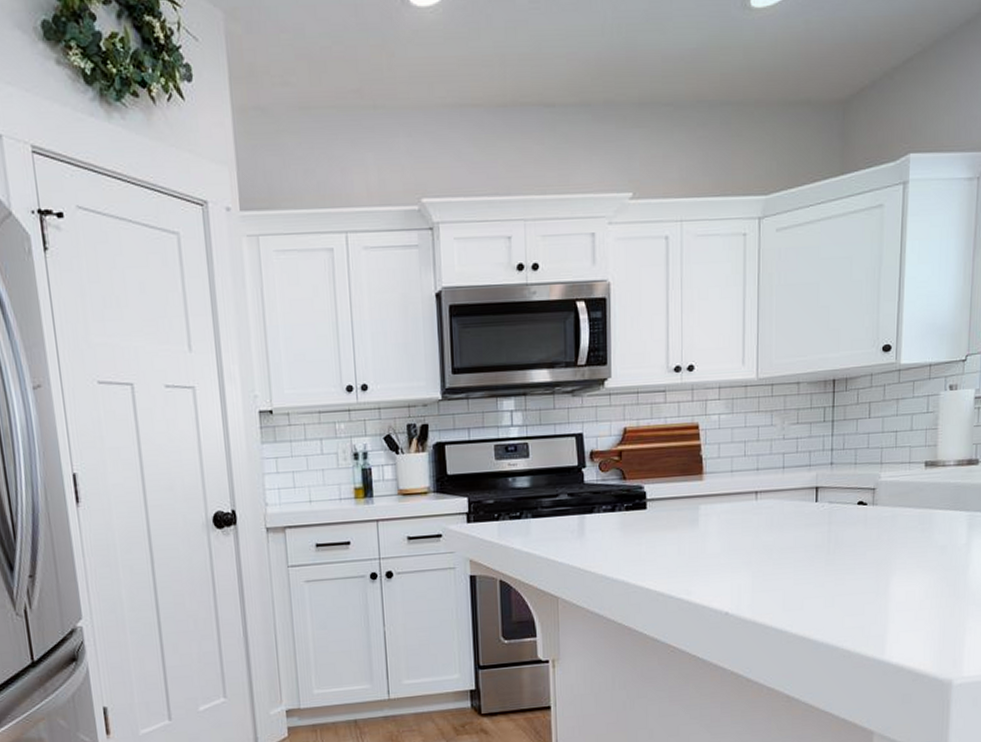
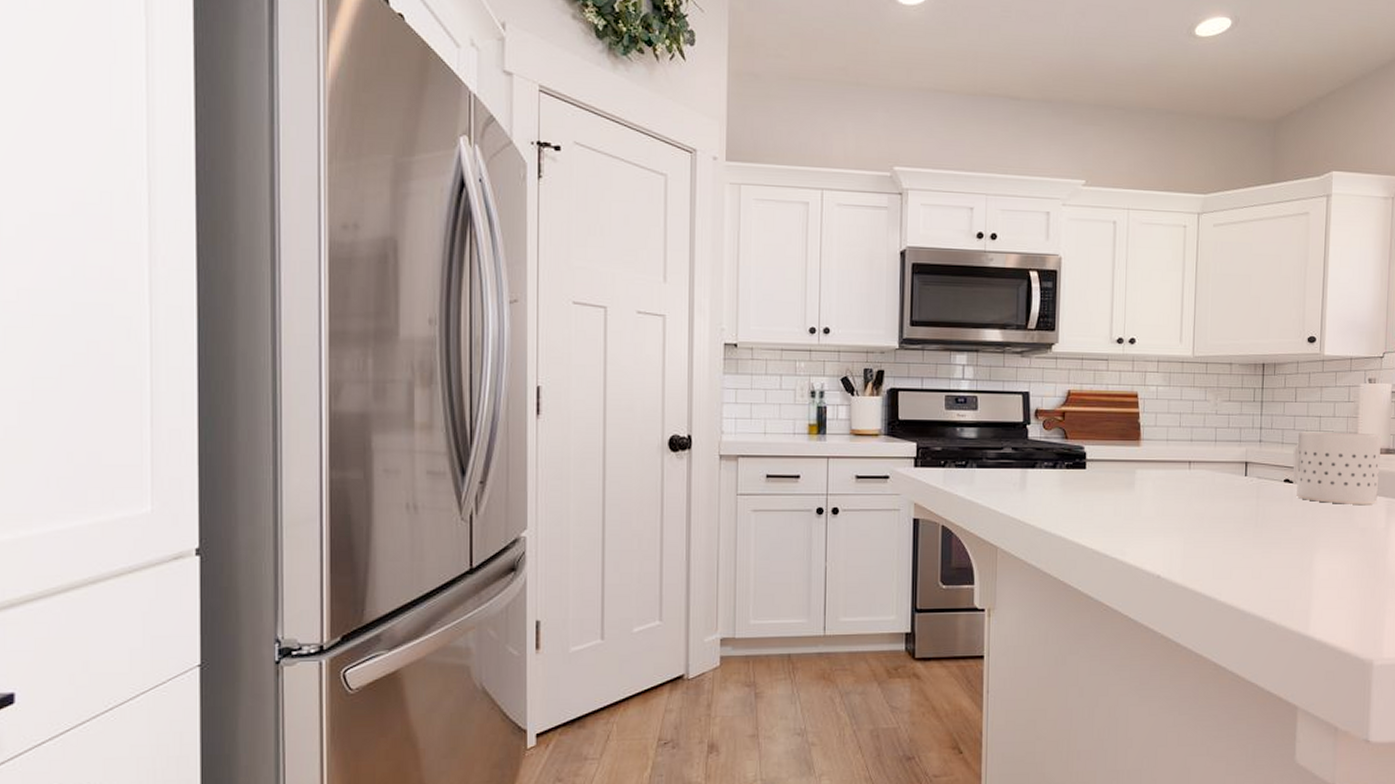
mug: none [866,444,964,523] -> present [1292,431,1382,504]

